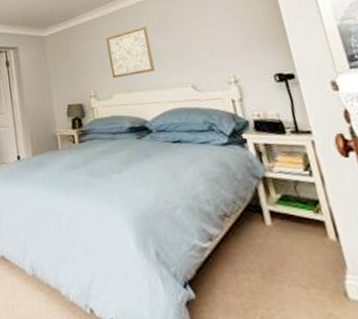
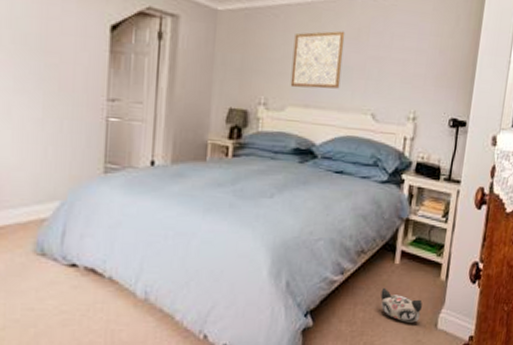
plush toy: none [260,252,321,292] -> present [380,287,422,323]

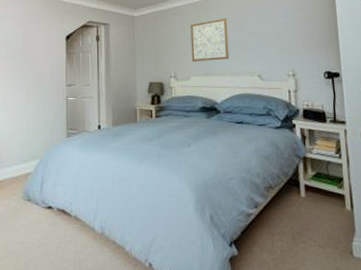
plush toy: present [380,287,422,323] -> none [293,218,335,251]

